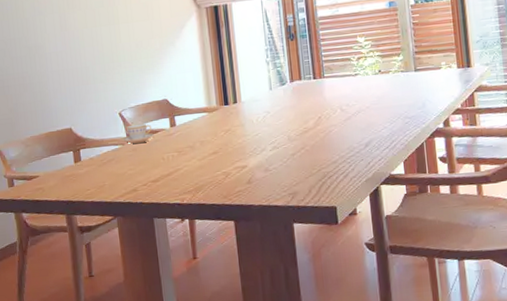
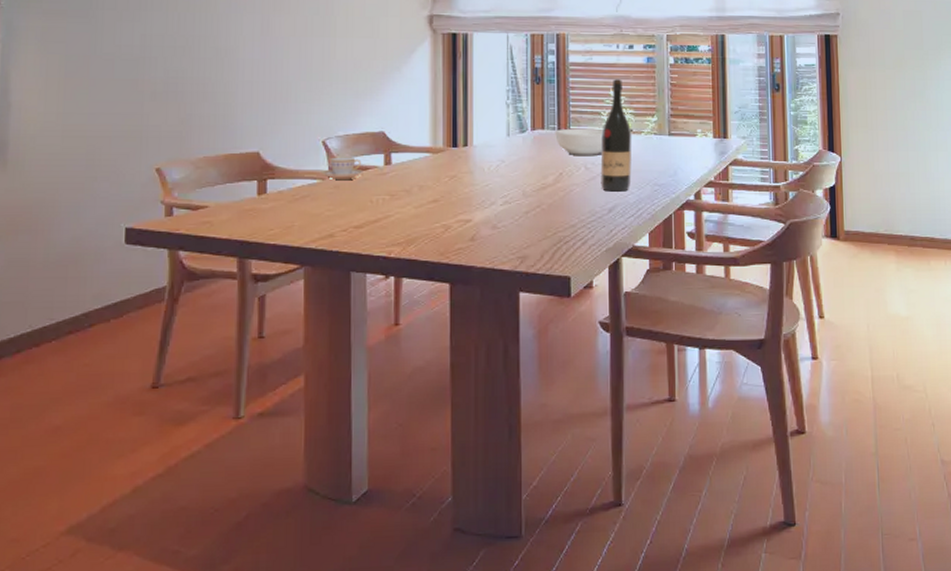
bowl: none [311,73,355,100] -> present [555,128,603,155]
wine bottle: none [353,25,384,129] -> present [600,78,632,192]

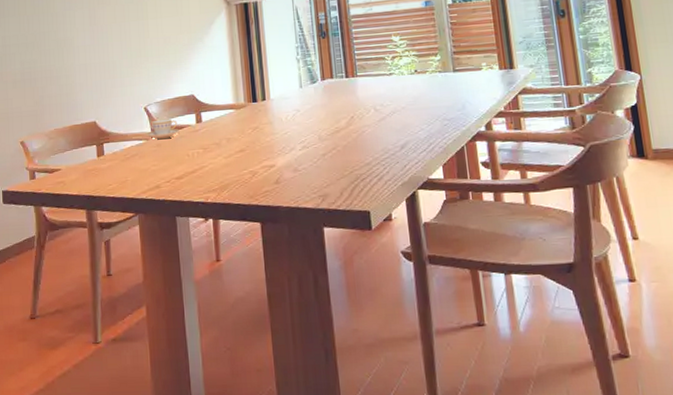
bowl: present [555,128,603,155] -> none [343,72,390,99]
wine bottle: present [600,78,632,192] -> none [387,24,421,130]

